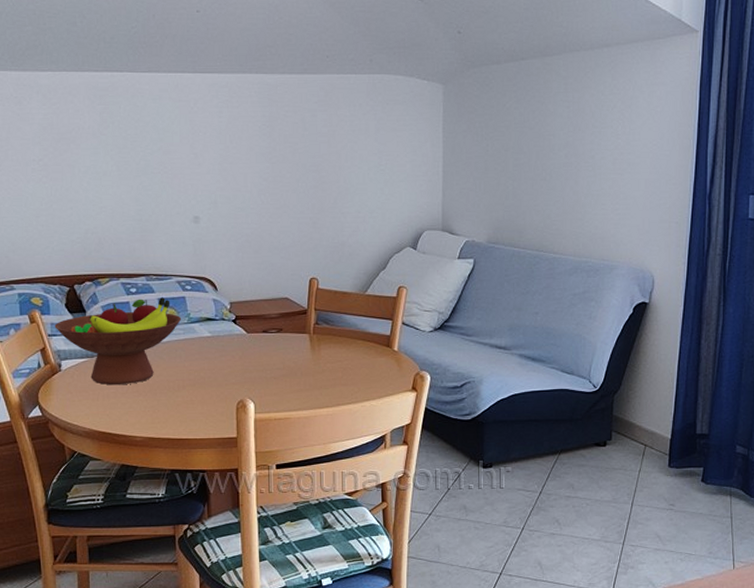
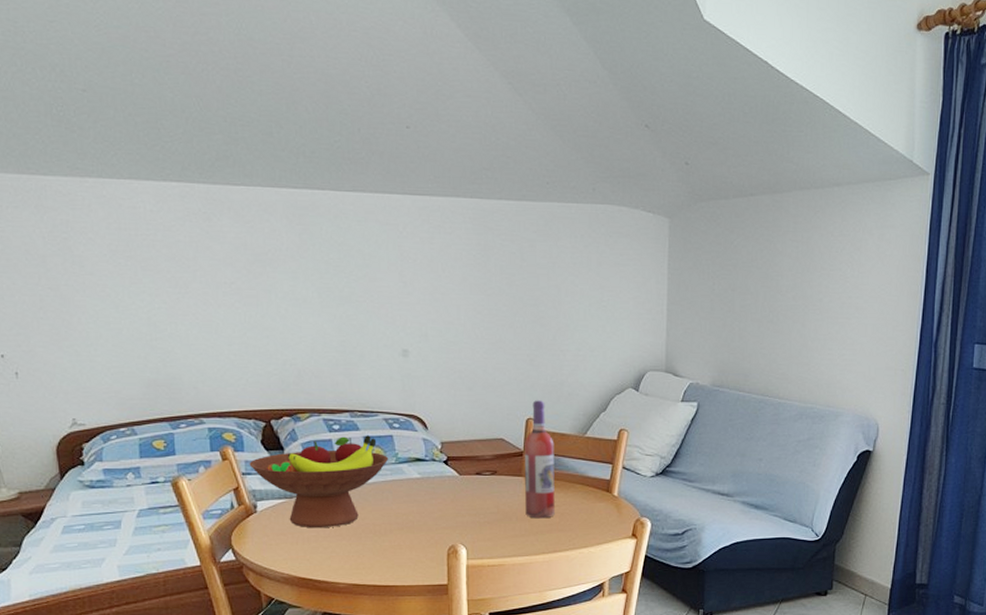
wine bottle: none [308,261,338,374] -> present [525,400,555,519]

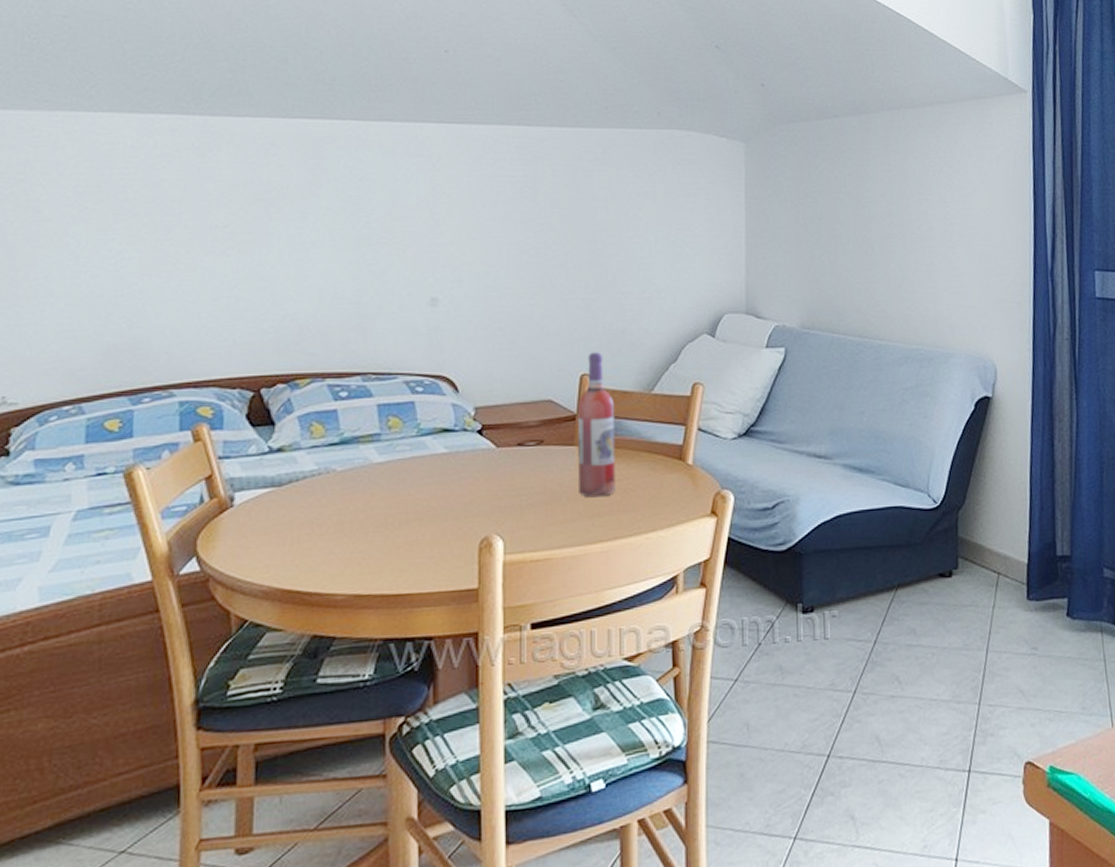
fruit bowl: present [249,435,389,527] -> none [228,402,409,523]

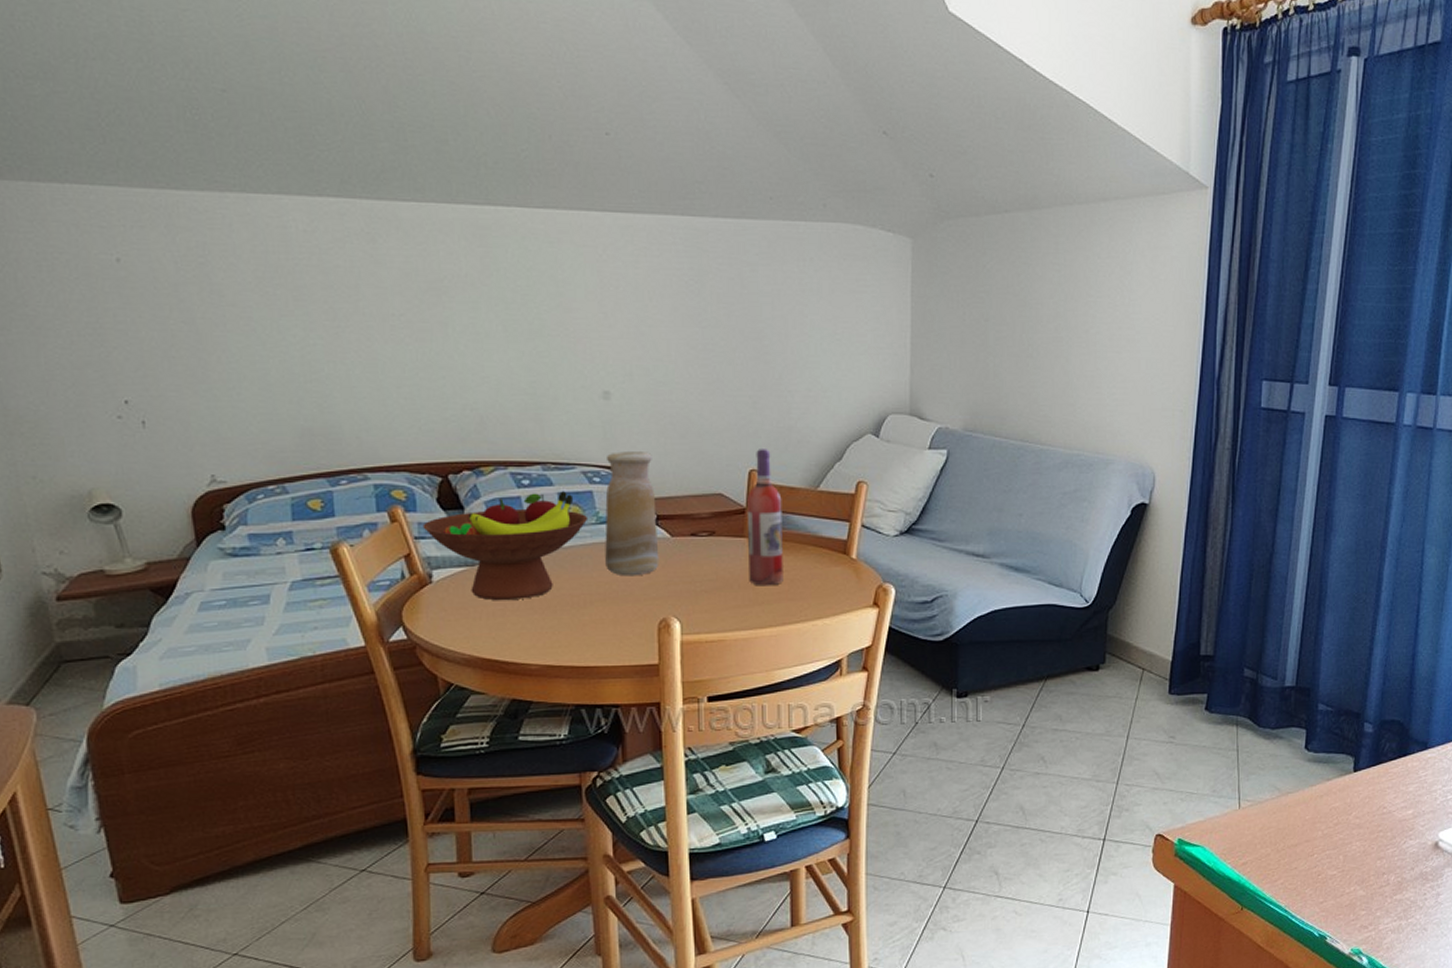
fruit bowl: none [228,402,409,523] -> present [422,491,589,600]
vase: none [425,358,483,492] -> present [605,451,660,577]

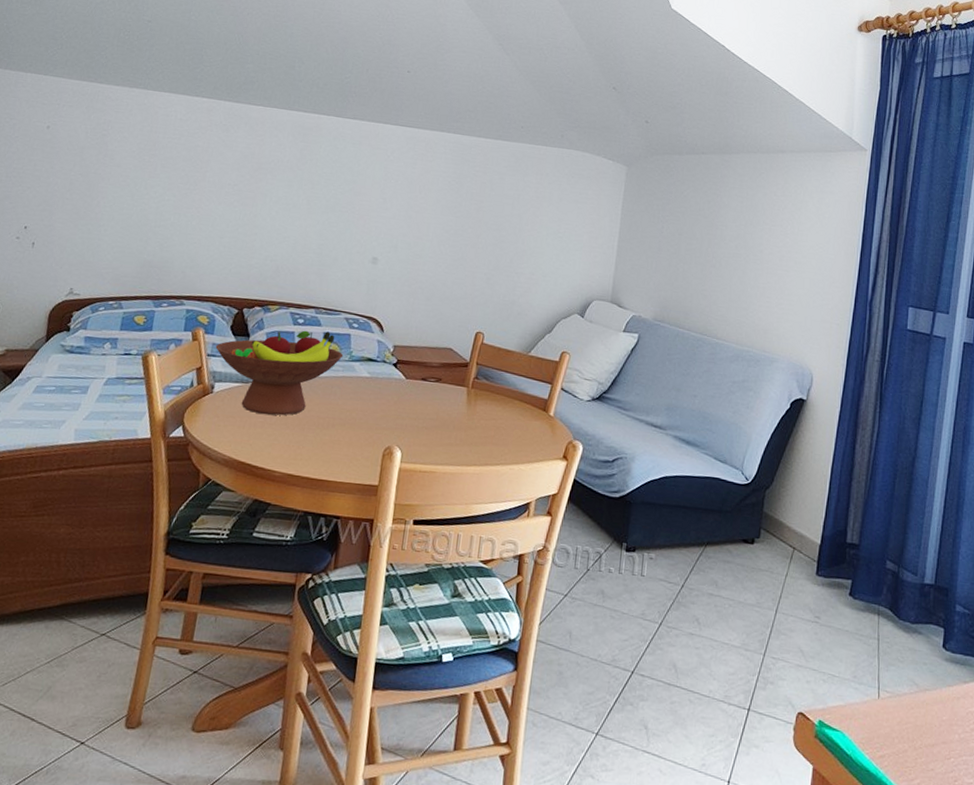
vase: present [605,451,660,577] -> none [350,305,402,408]
wine bottle: present [747,449,783,586] -> none [463,316,499,431]

